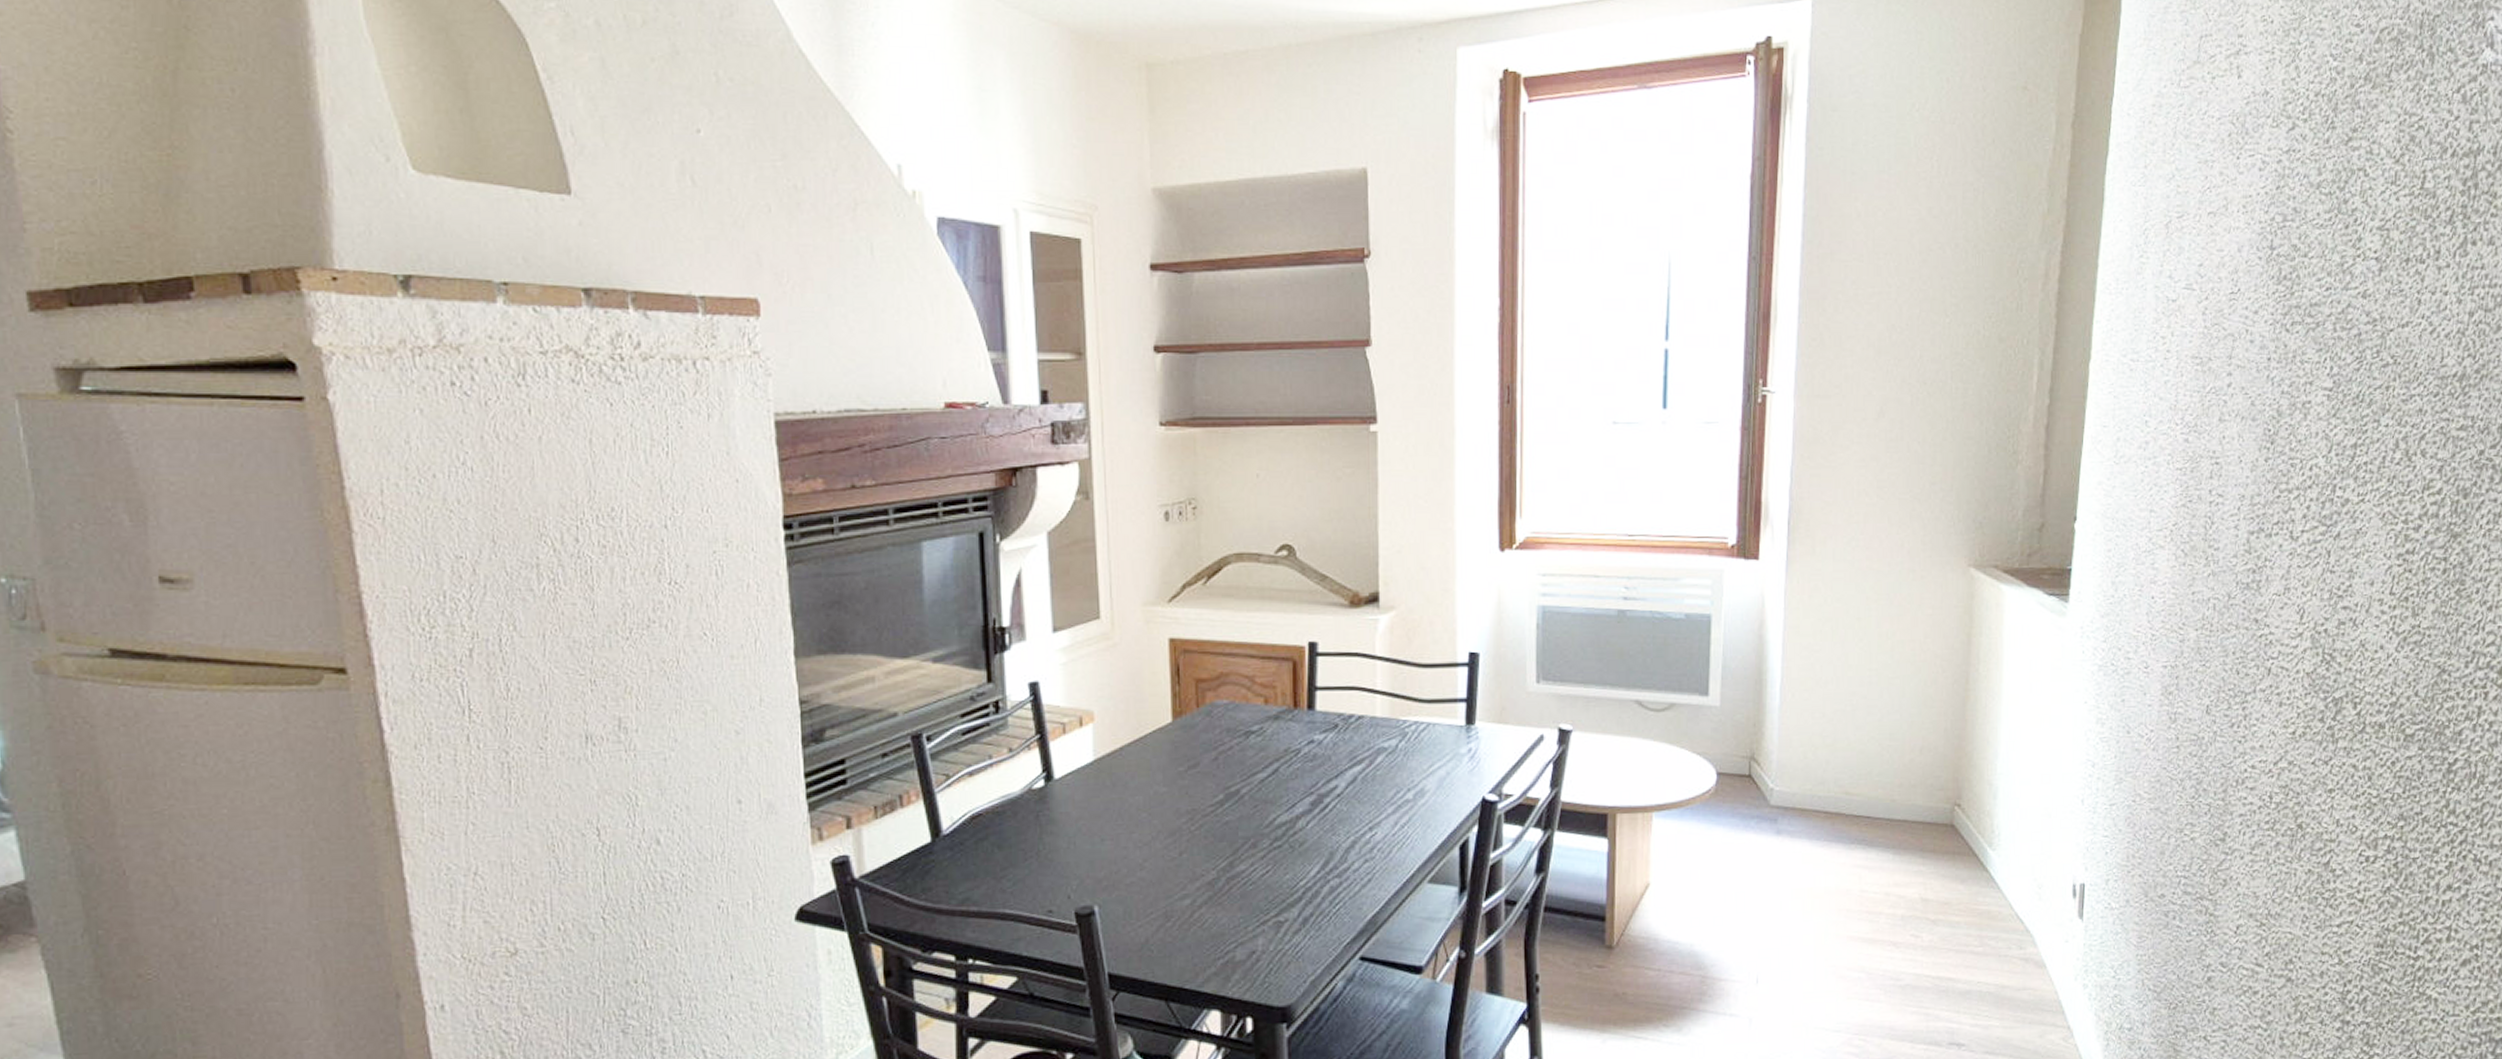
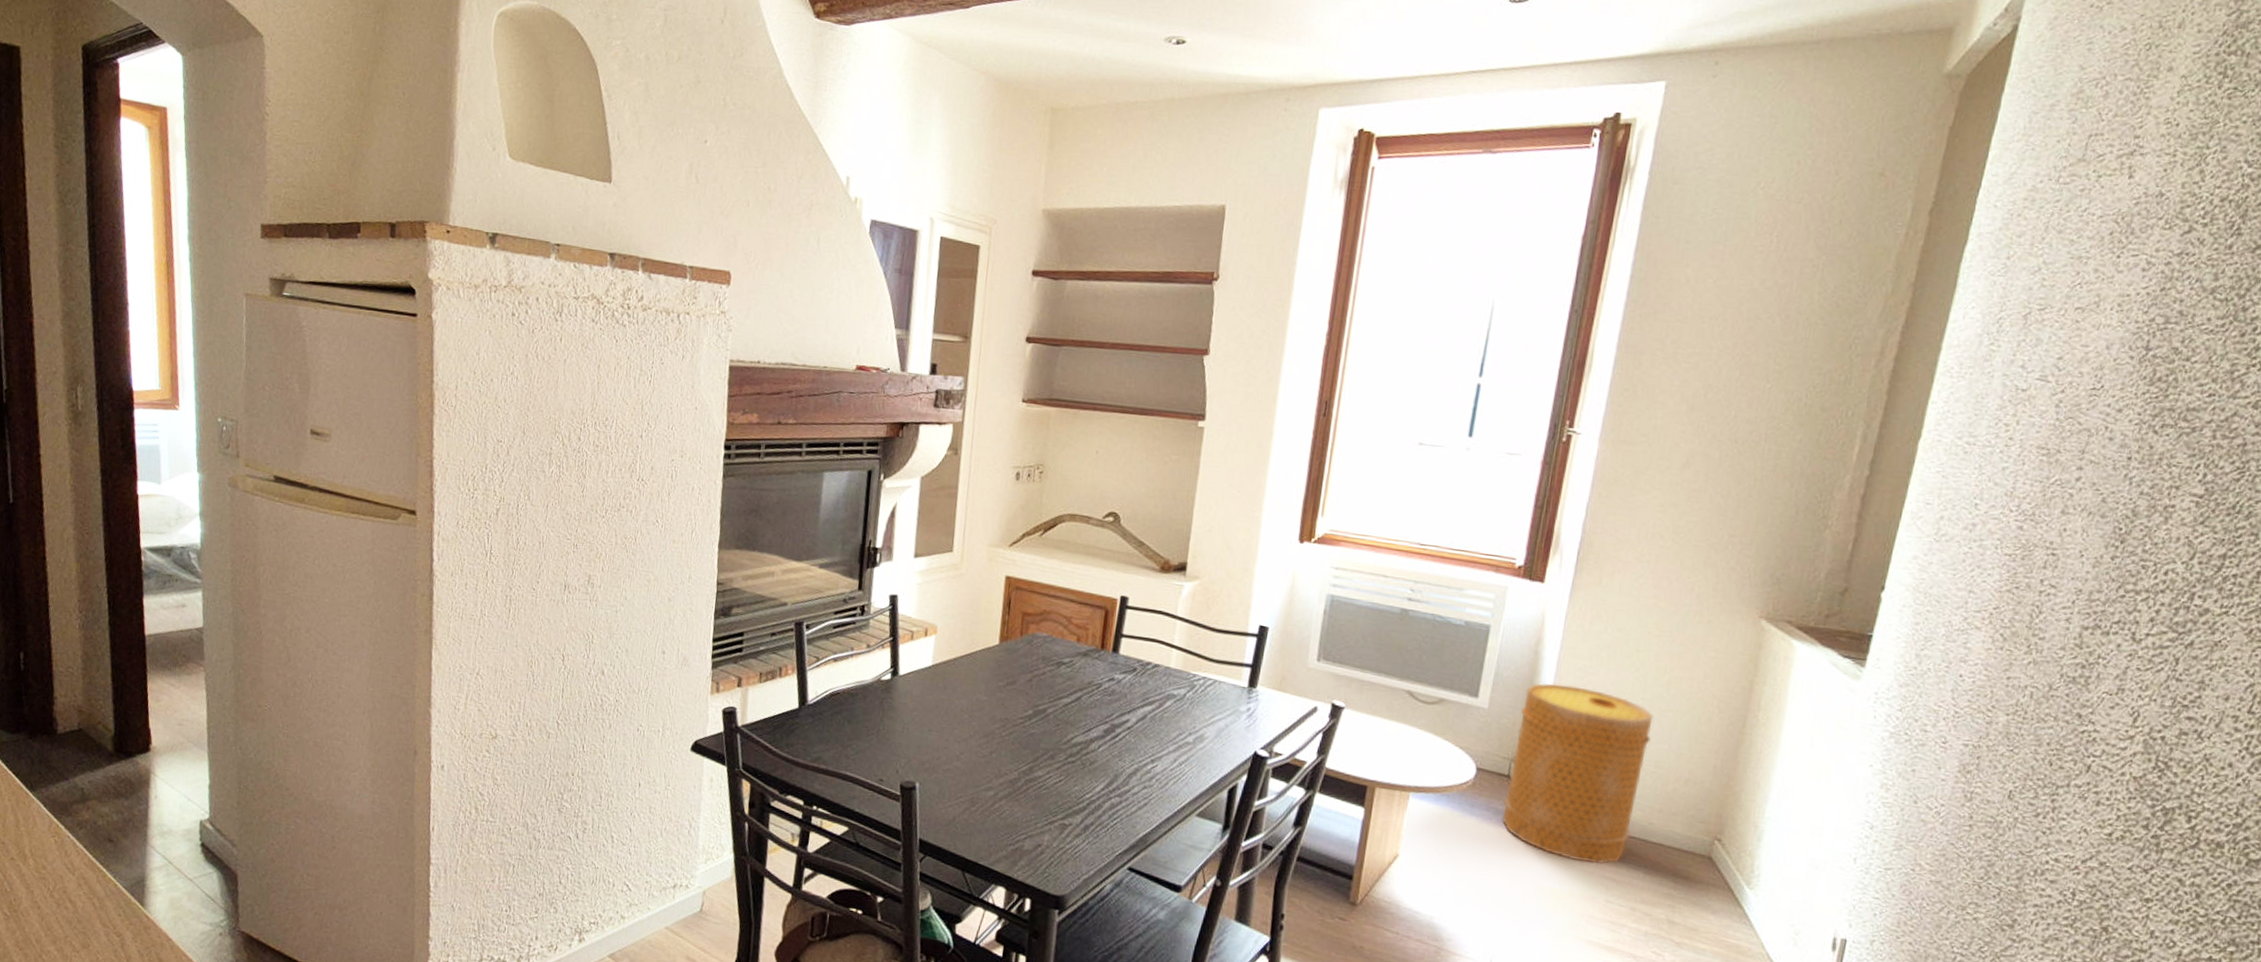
basket: none [1748,667,1882,855] -> present [1502,683,1653,865]

